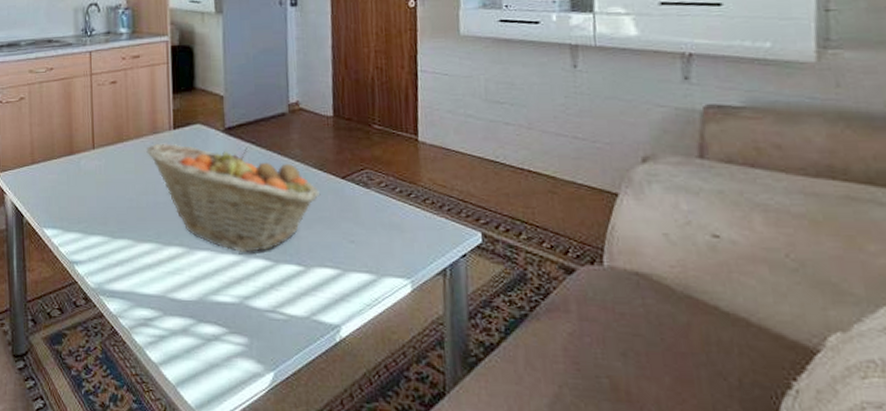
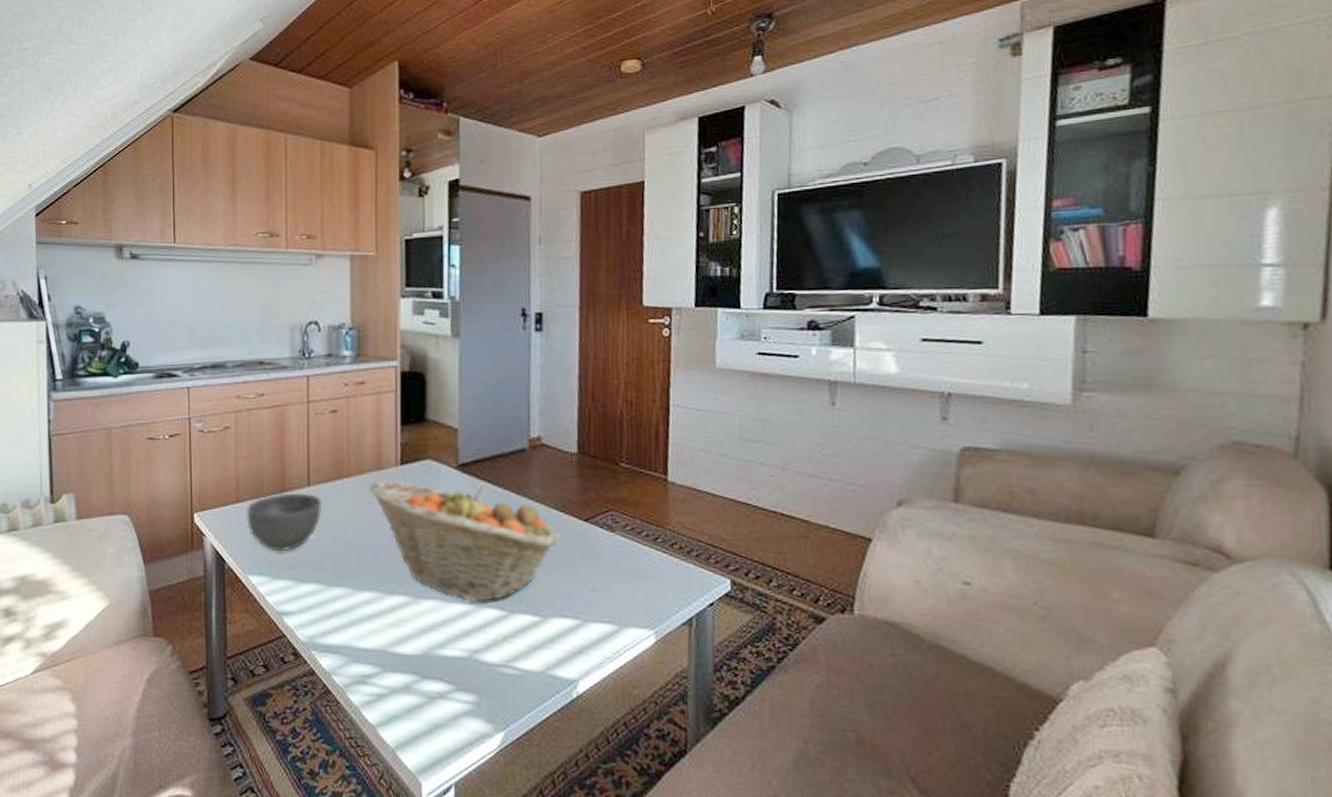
bowl: none [40,155,106,207] -> present [245,493,323,551]

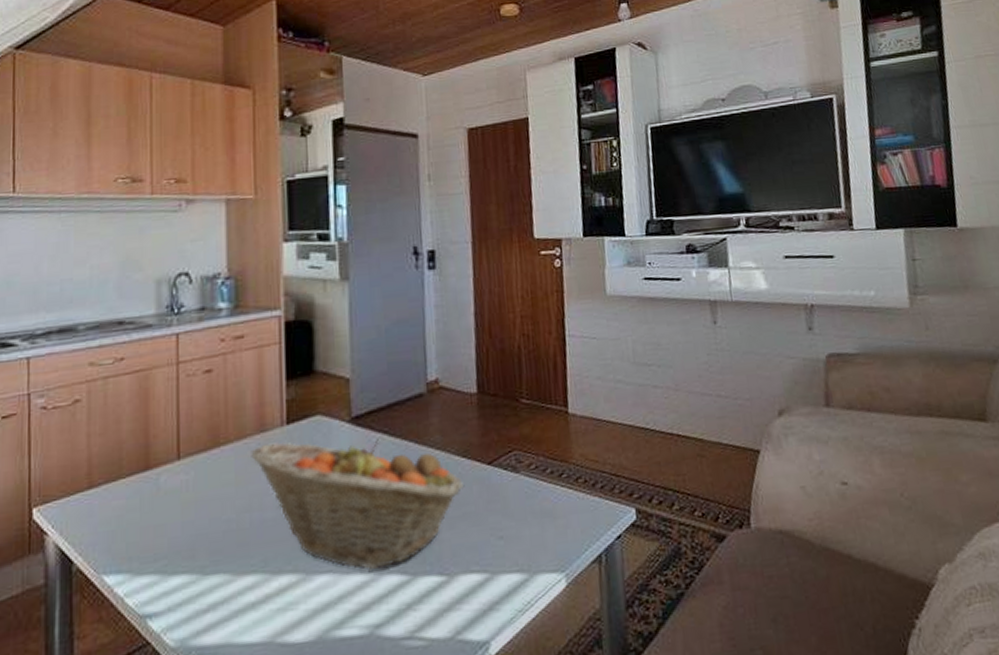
bowl: present [245,493,323,551] -> none [100,468,196,542]

